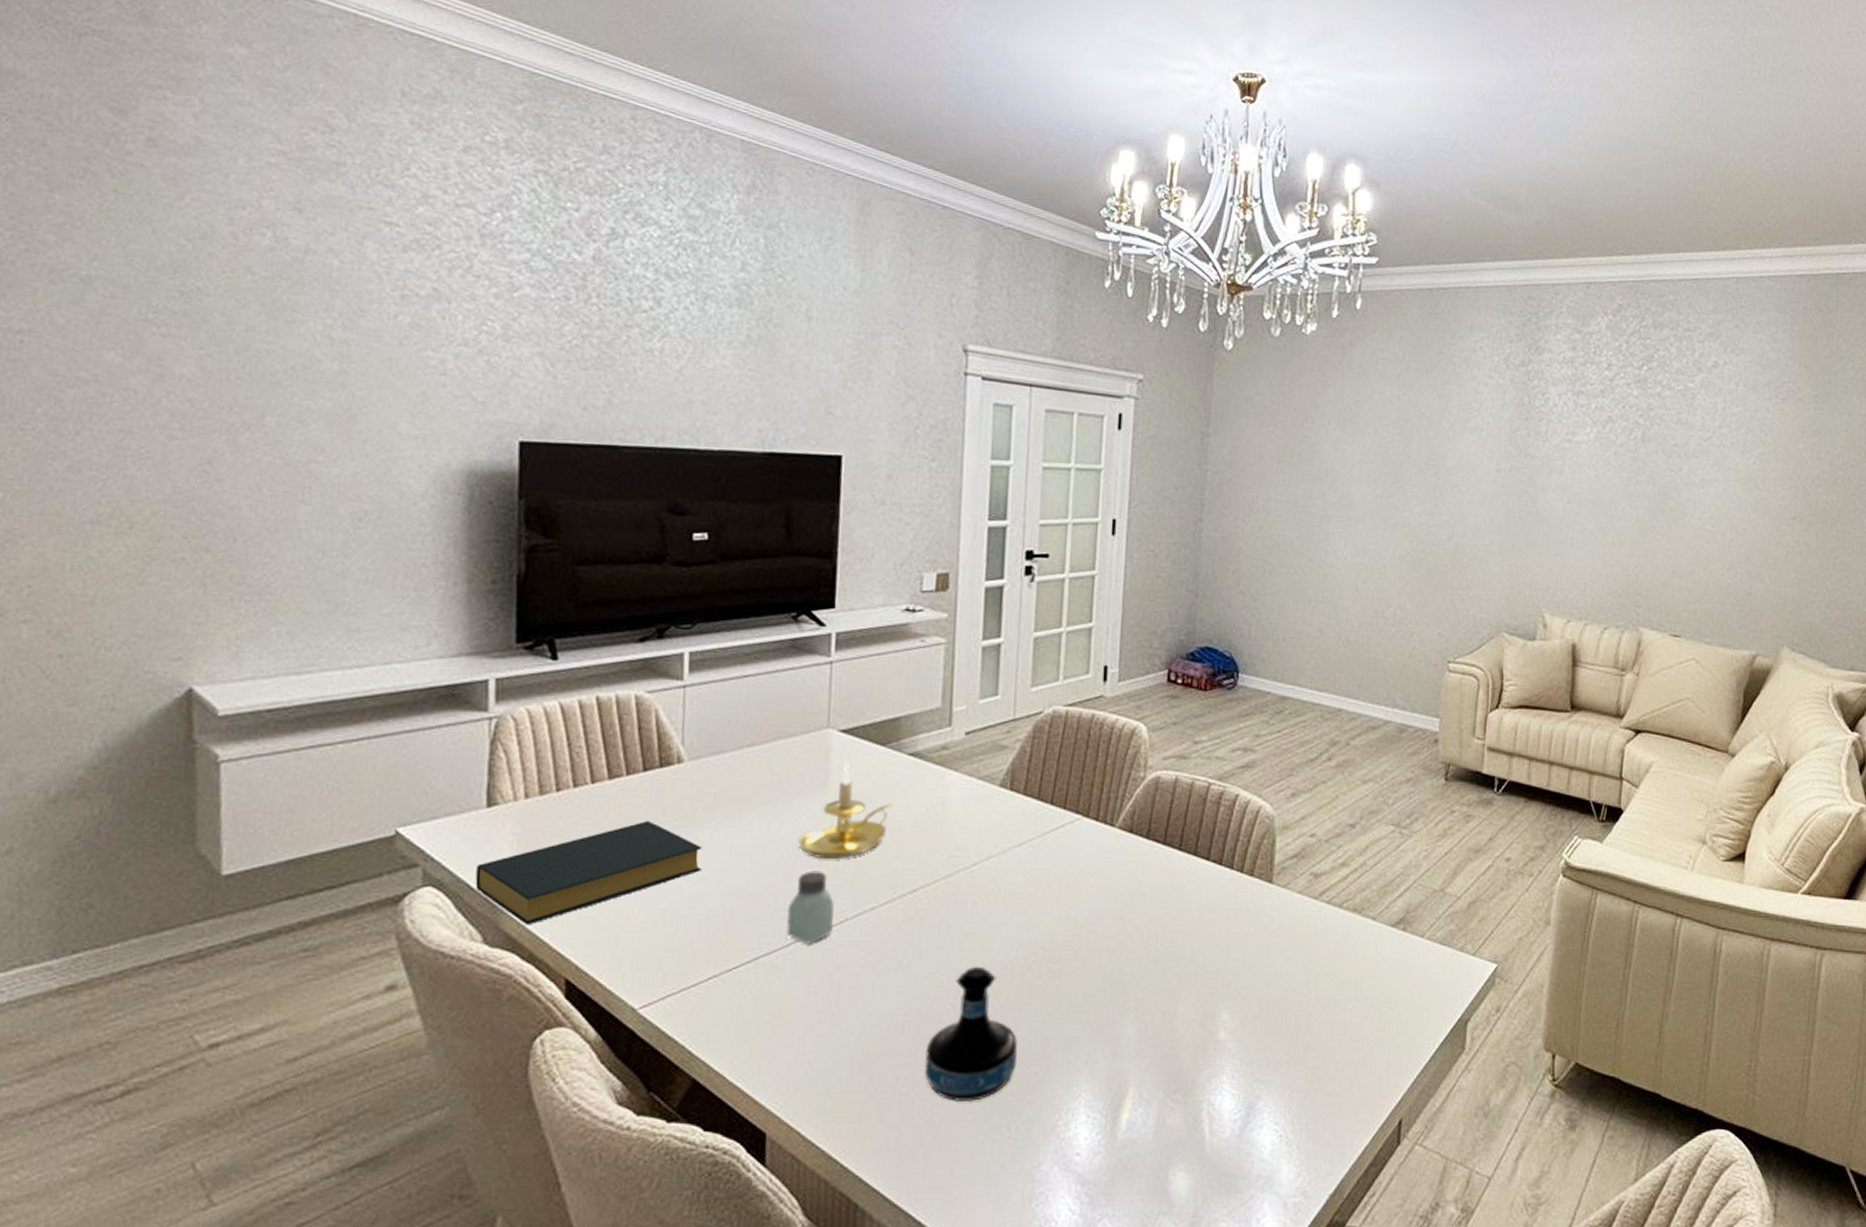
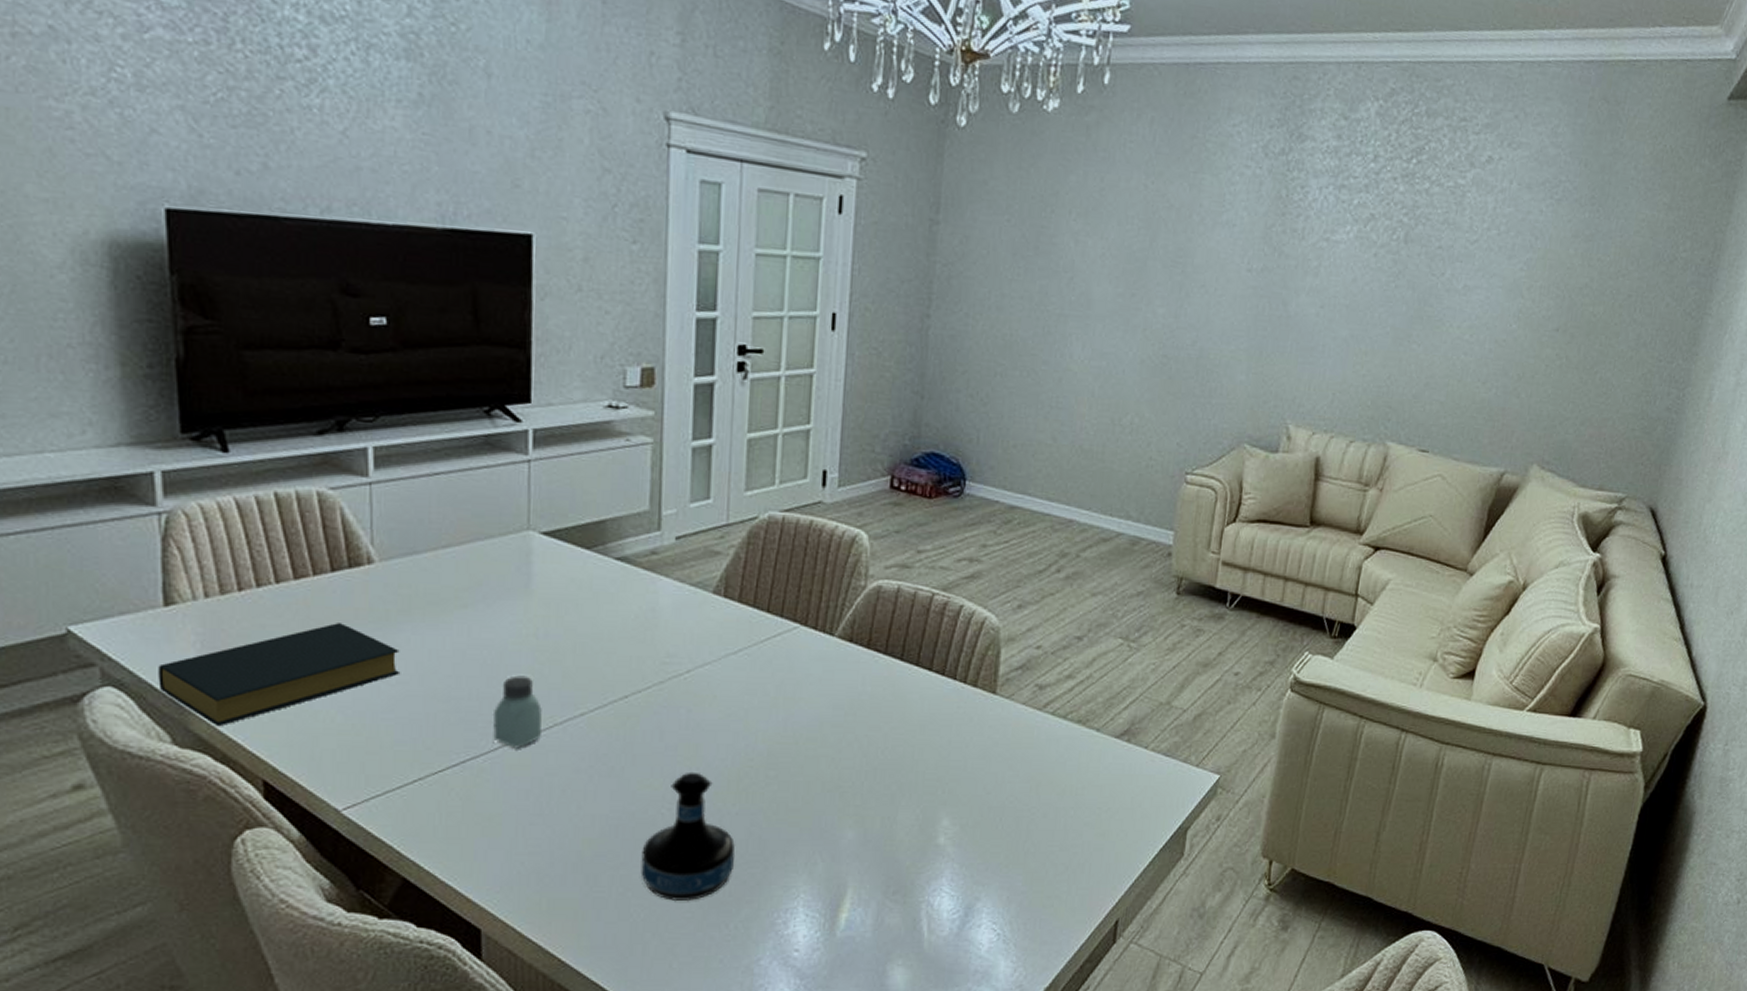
candle holder: present [798,761,894,858] -> none [501,564,602,664]

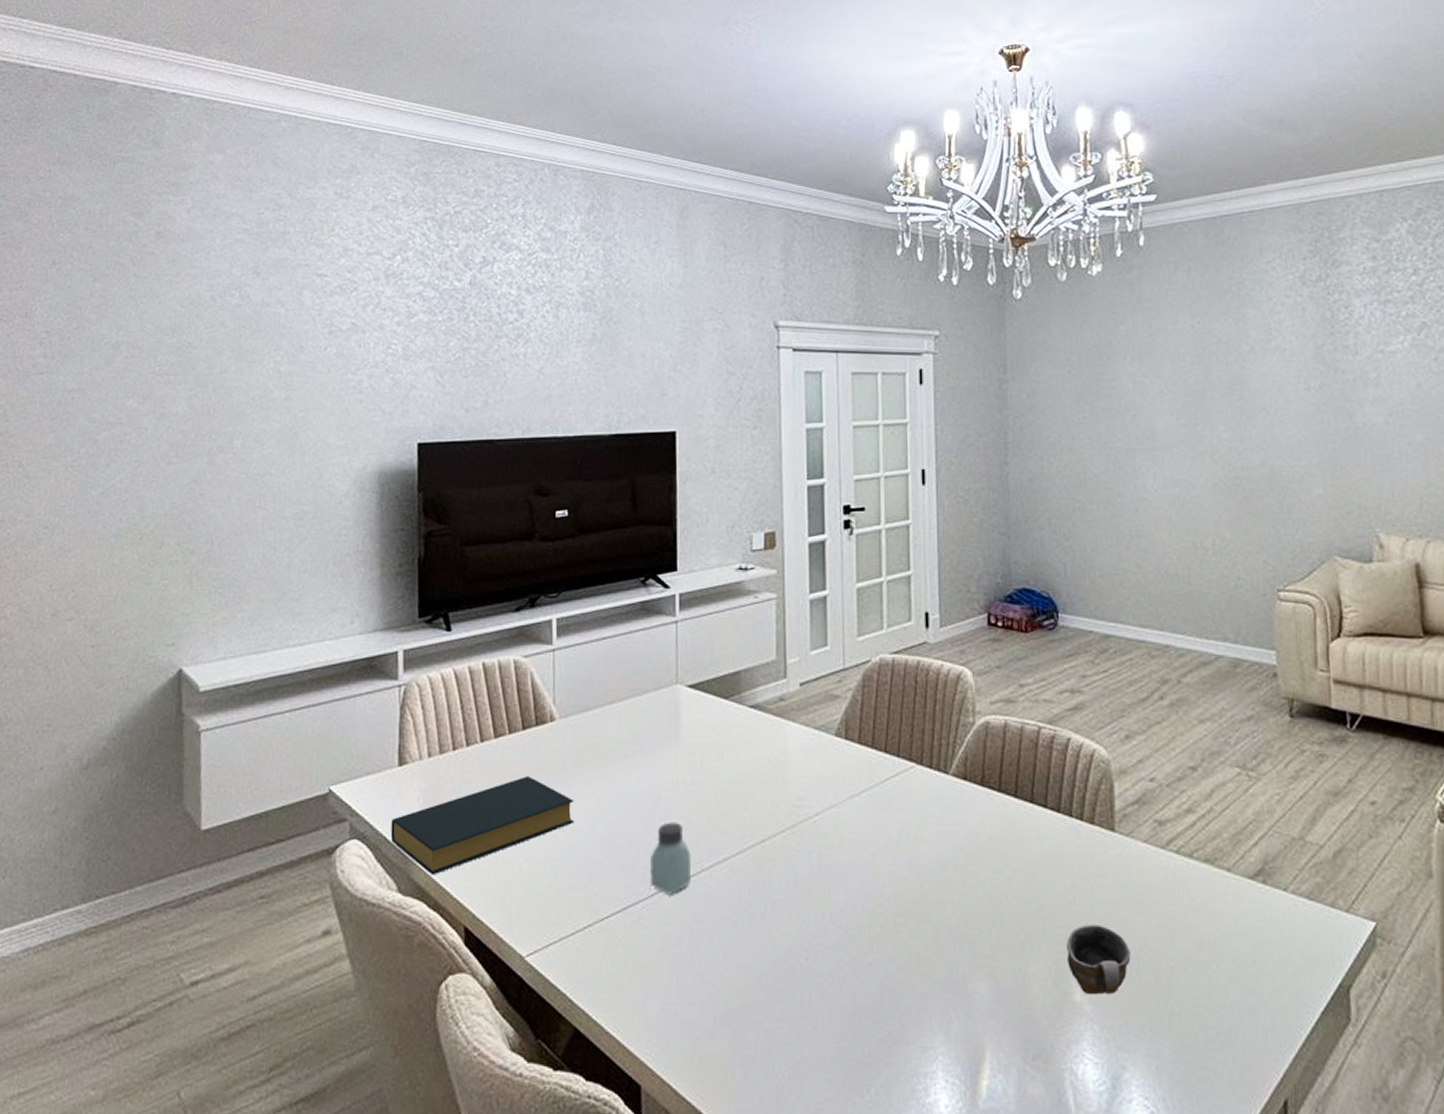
tequila bottle: present [641,771,735,901] -> none [783,918,871,1060]
cup: none [935,777,997,839] -> present [1067,924,1131,995]

